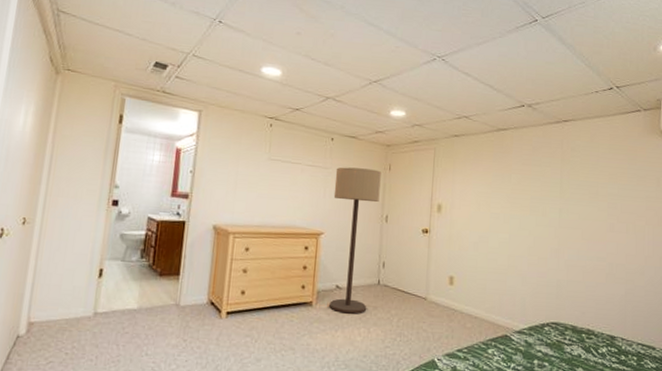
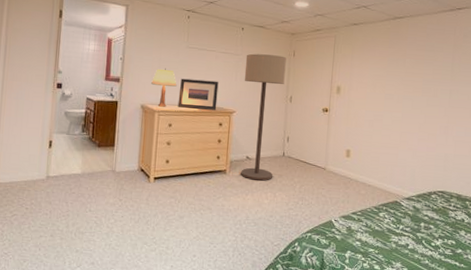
table lamp: none [226,182,256,228] -> present [151,68,177,107]
picture frame: none [256,194,305,232] -> present [177,78,219,110]

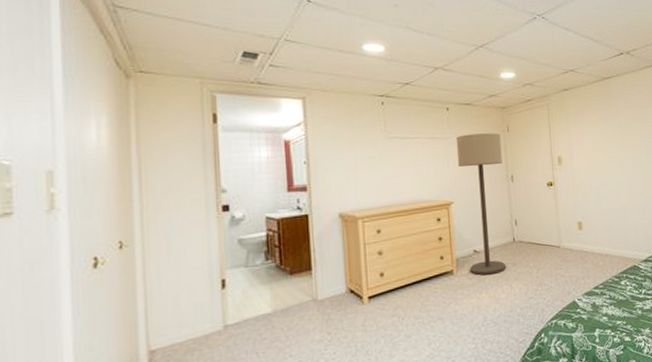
table lamp: present [151,68,177,107] -> none [348,165,380,212]
picture frame: present [177,78,219,110] -> none [383,171,432,209]

